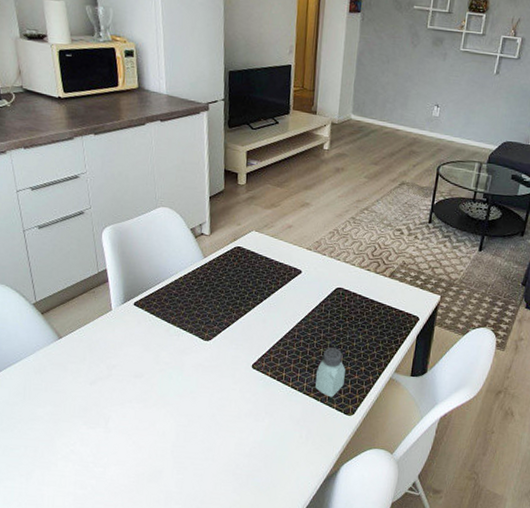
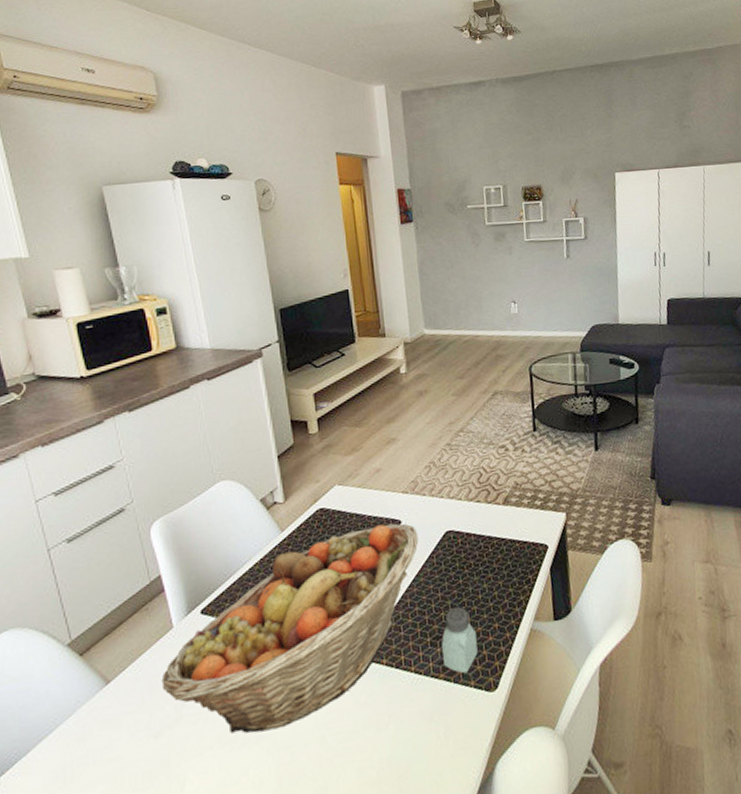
fruit basket: none [99,270,314,401] -> present [161,523,419,734]

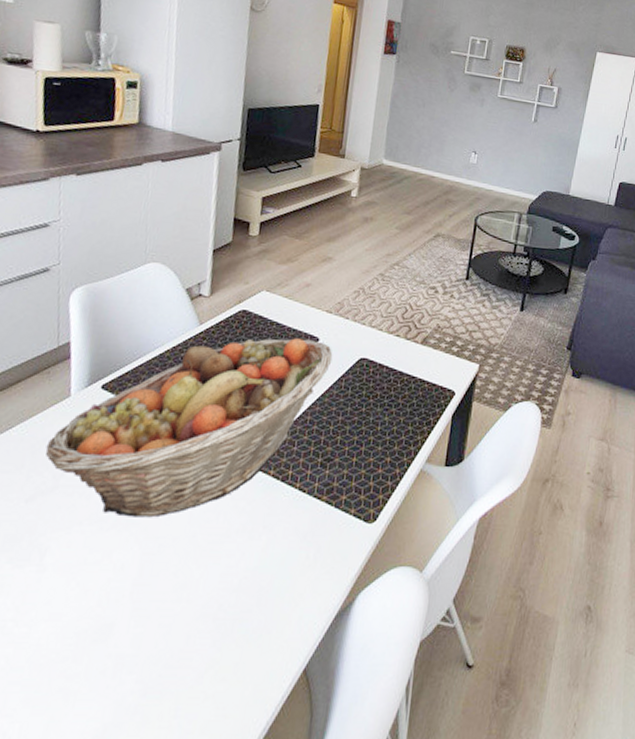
saltshaker: present [442,607,478,674] -> none [329,434,367,501]

